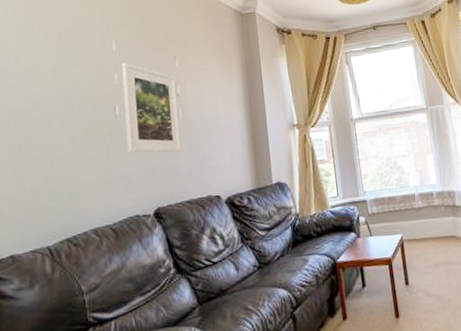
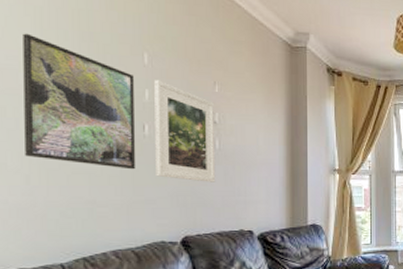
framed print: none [11,39,110,150] -> present [23,33,136,170]

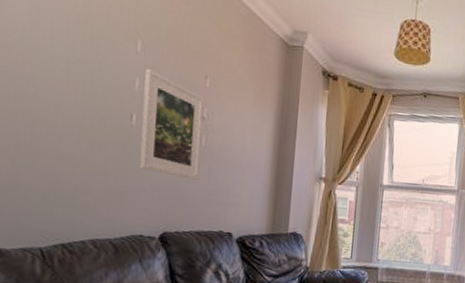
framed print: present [23,33,136,170] -> none [13,10,125,160]

